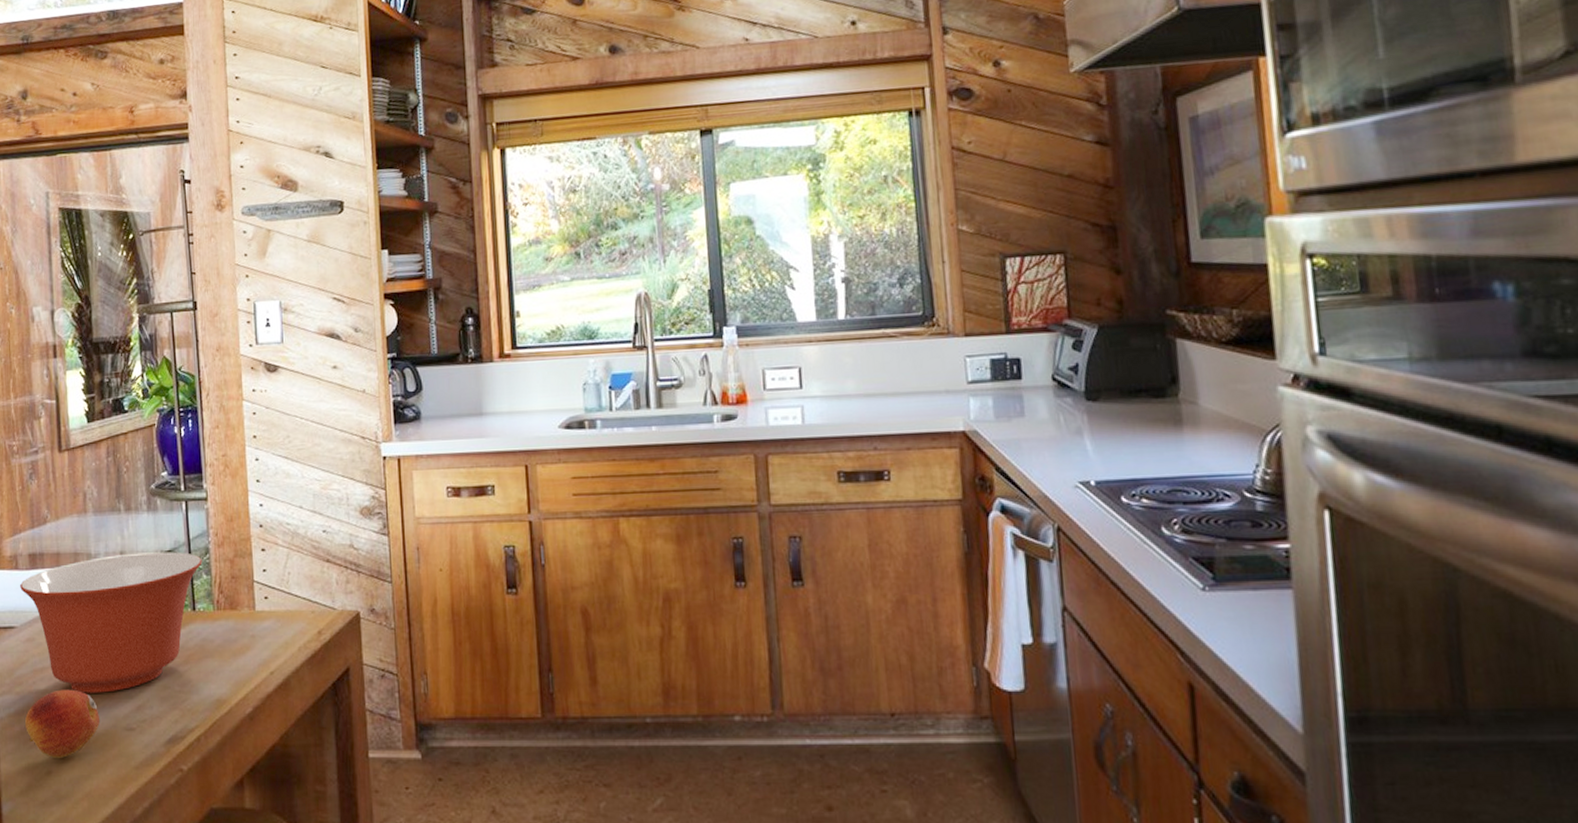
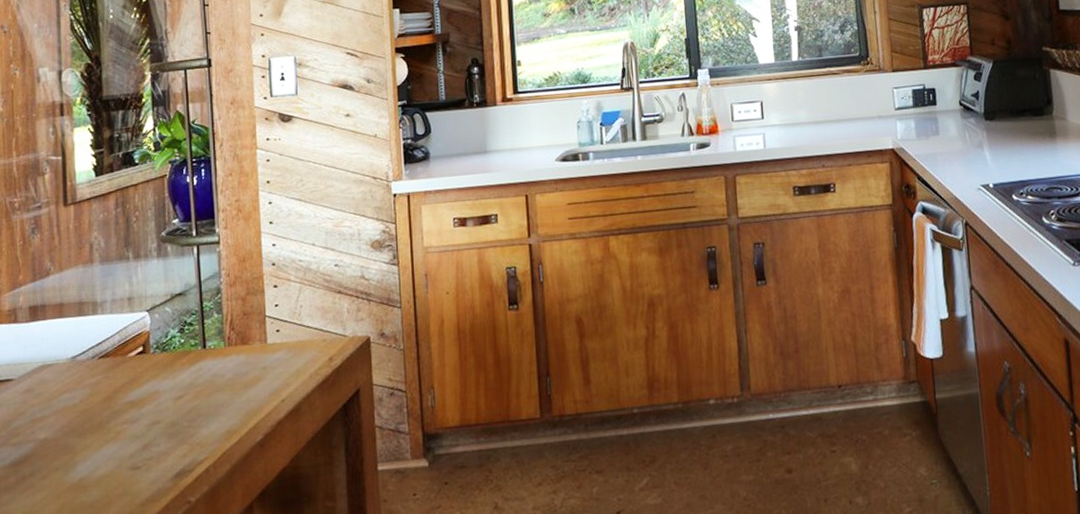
mixing bowl: present [20,551,202,693] -> none [19,294,214,438]
fruit: present [24,689,99,758] -> none [21,435,103,505]

